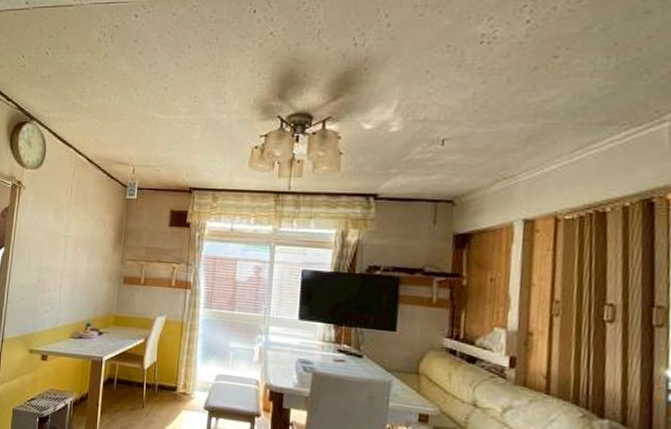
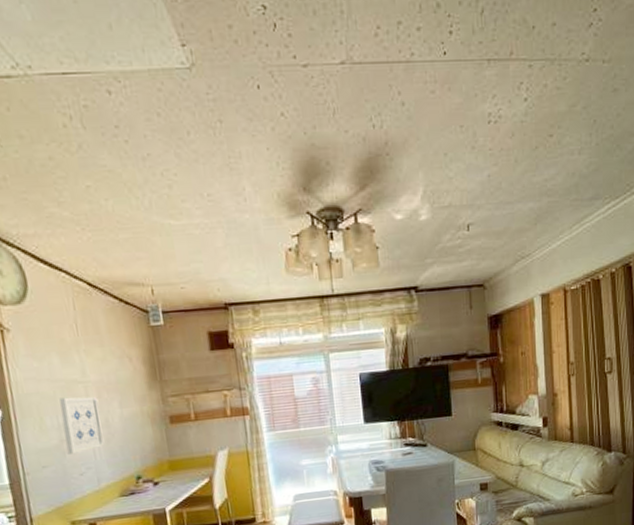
wall art: none [41,246,73,294] -> present [59,396,105,454]

